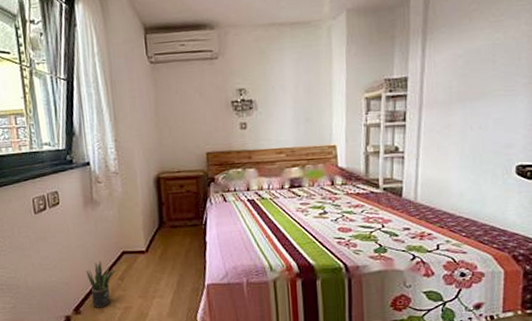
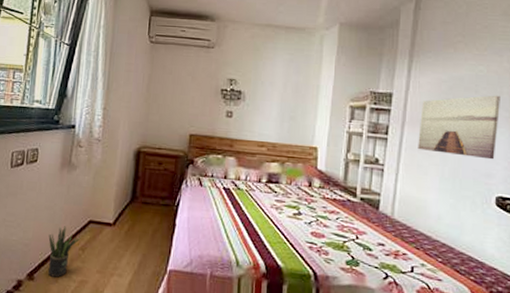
wall art: none [436,62,518,132] -> present [418,95,500,160]

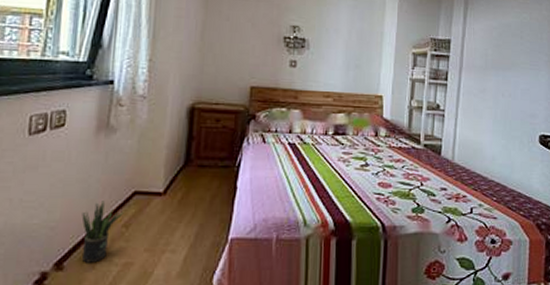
wall art: present [418,95,500,160] -> none [474,40,541,101]

